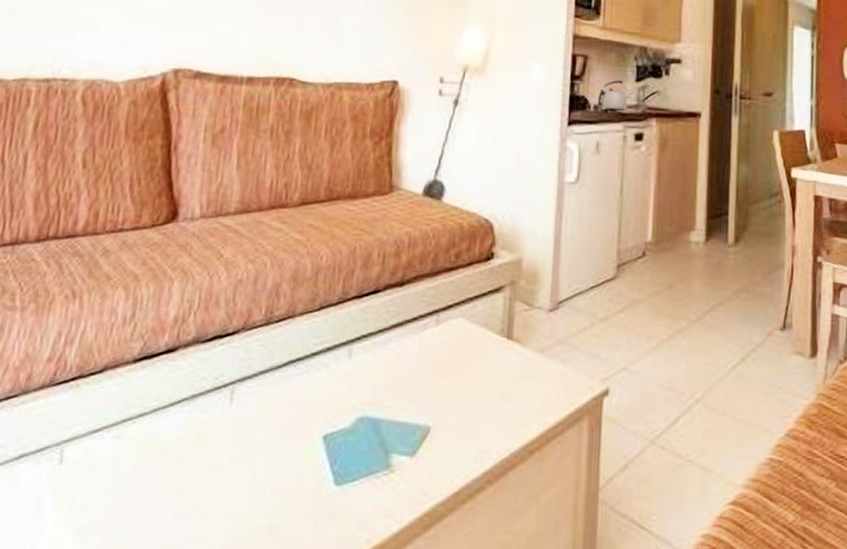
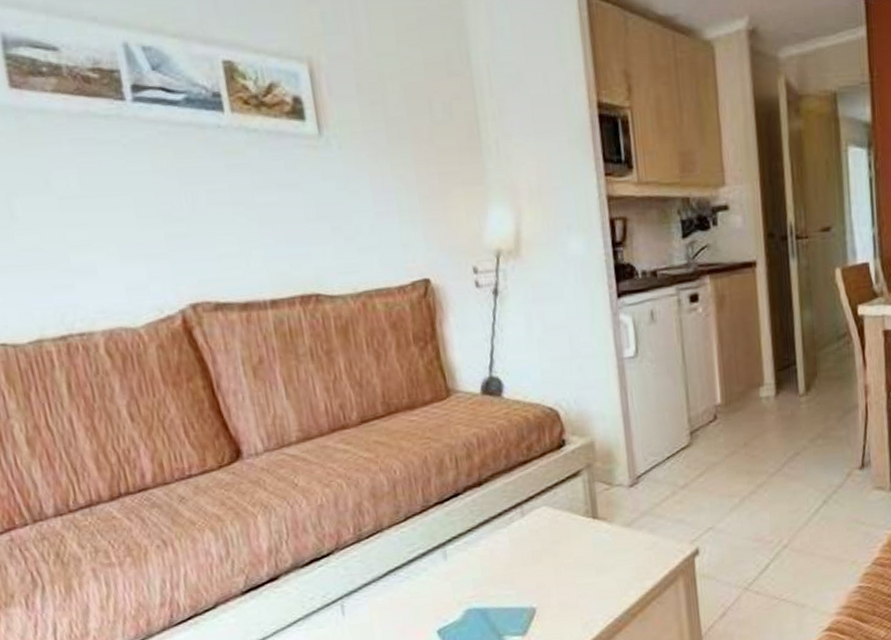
kettle: present [597,80,633,113] -> none [644,239,681,276]

